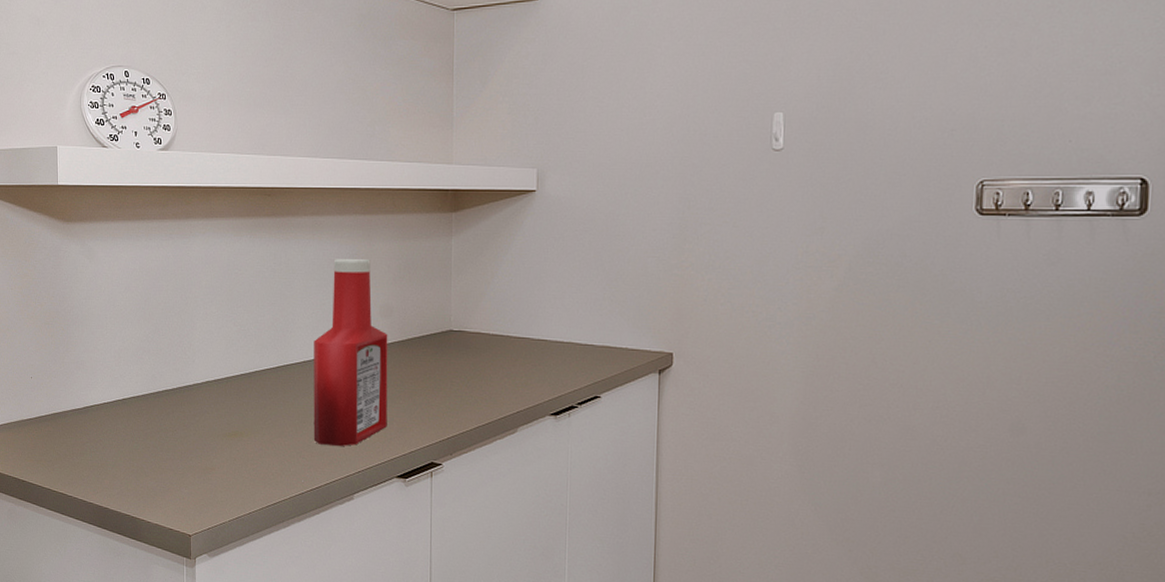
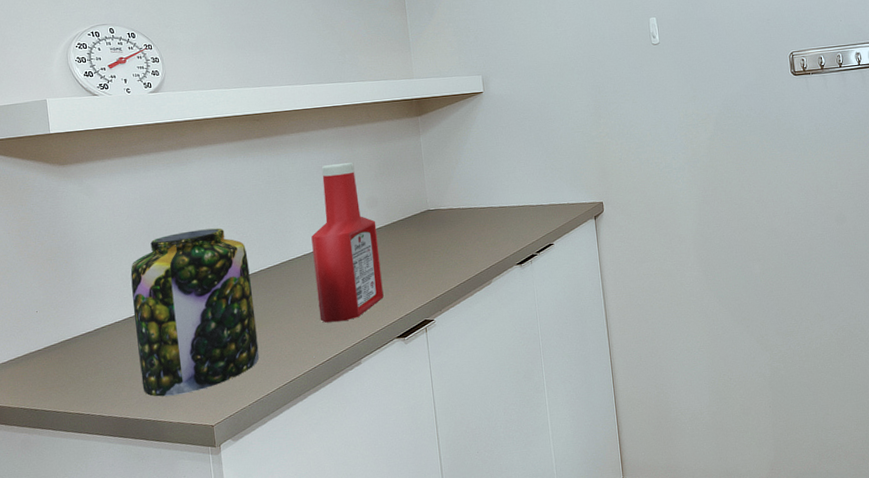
jar: none [122,314,245,495] -> present [130,228,260,397]

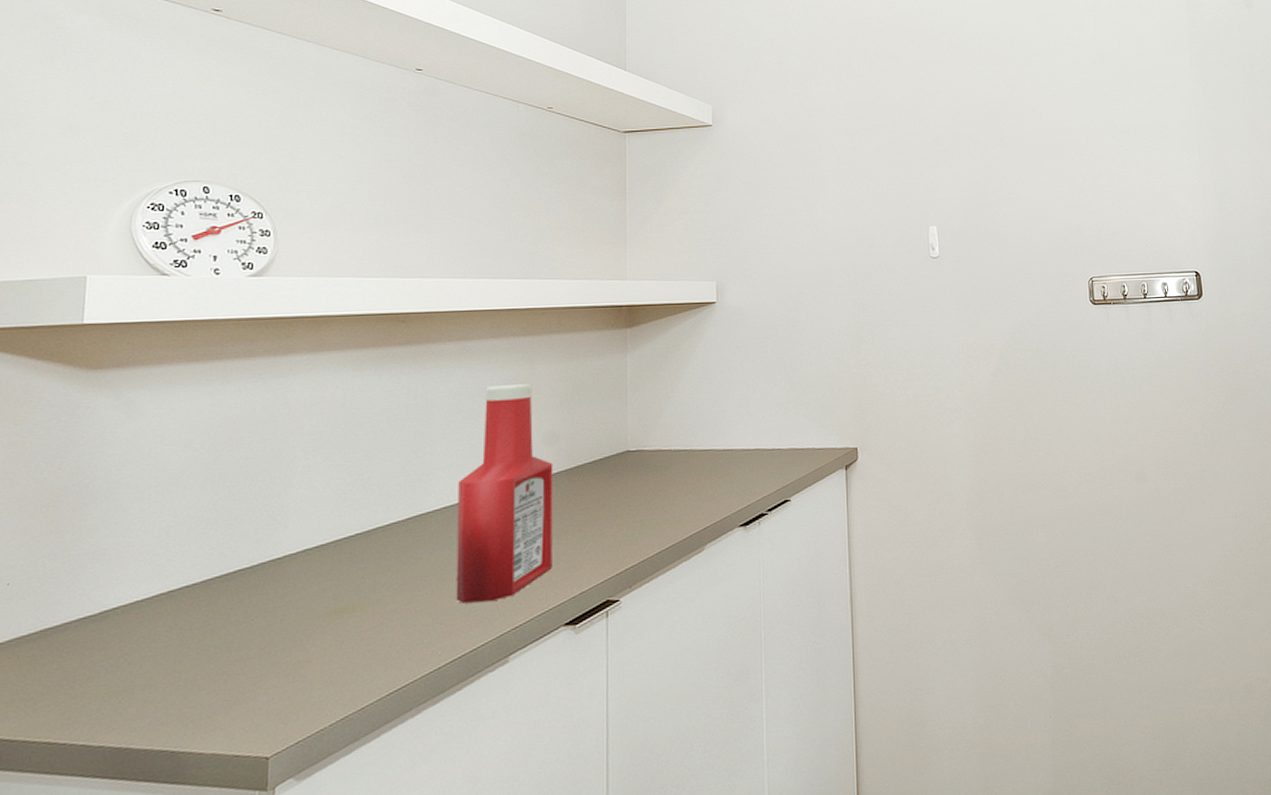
jar: present [130,228,260,397] -> none [163,466,361,715]

